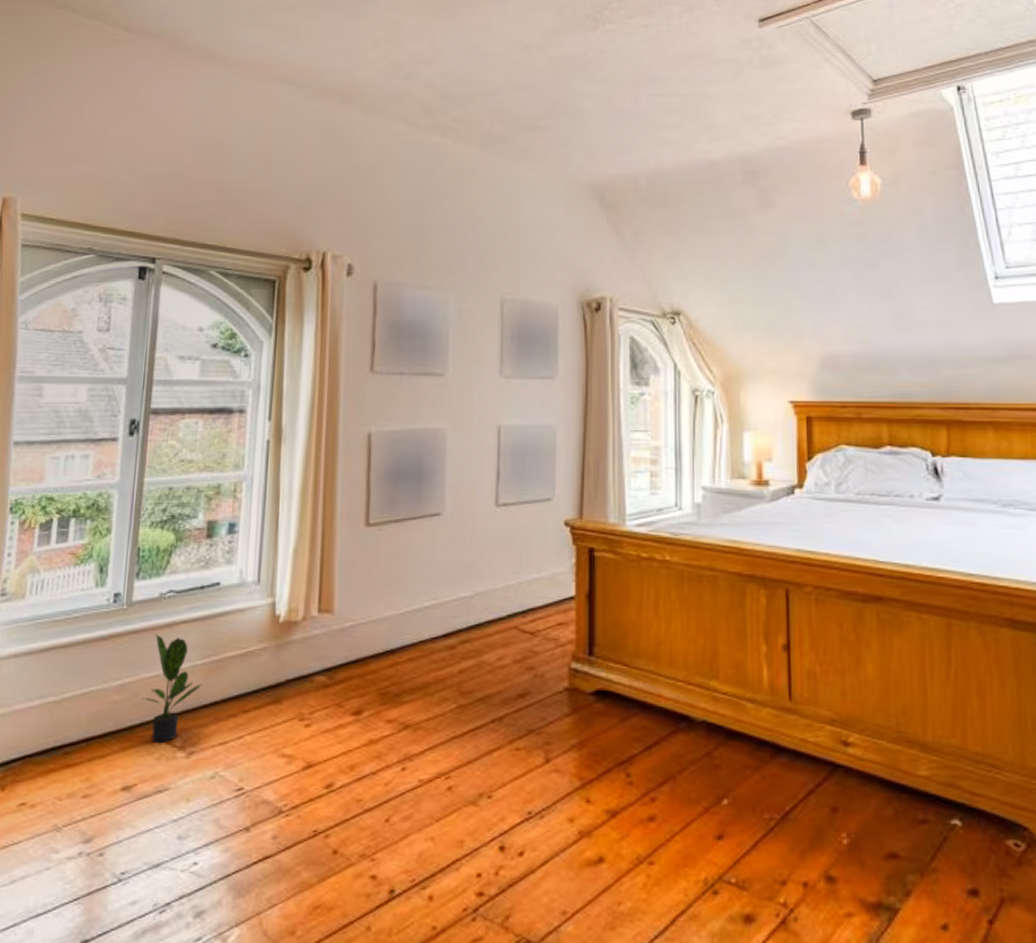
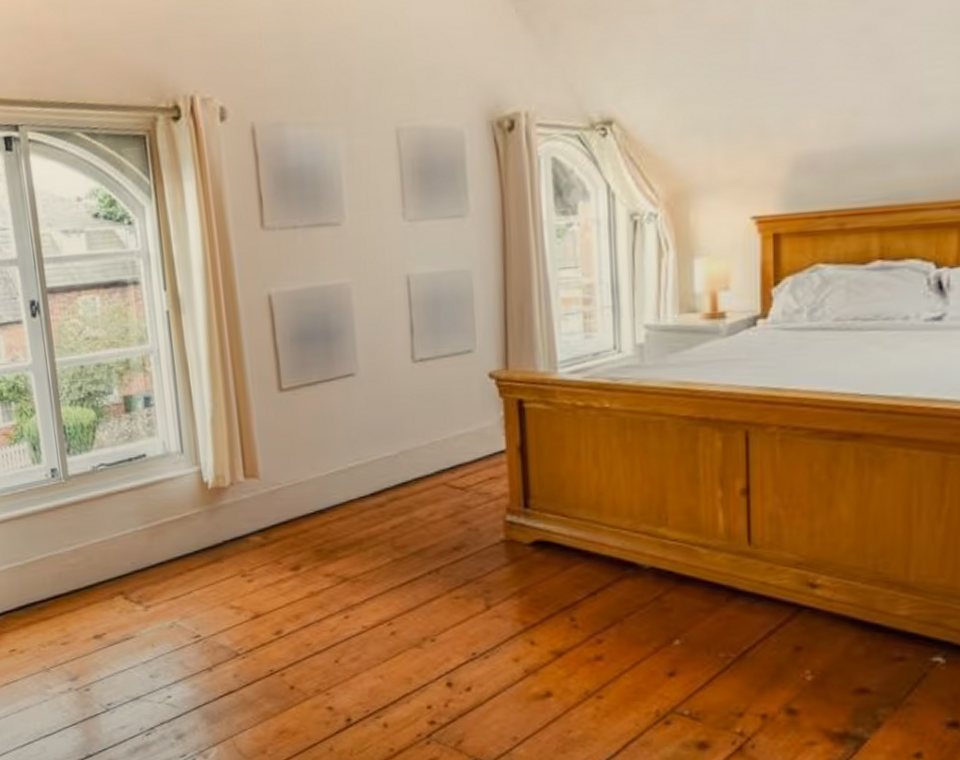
potted plant: present [142,633,201,743] -> none [95,503,146,598]

